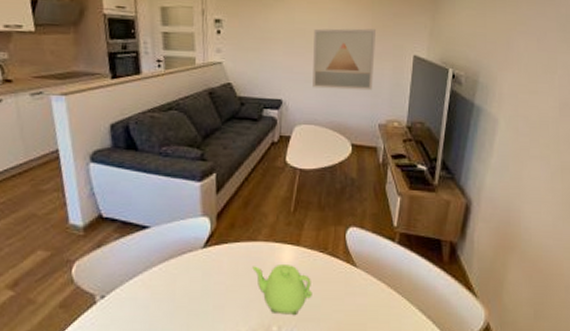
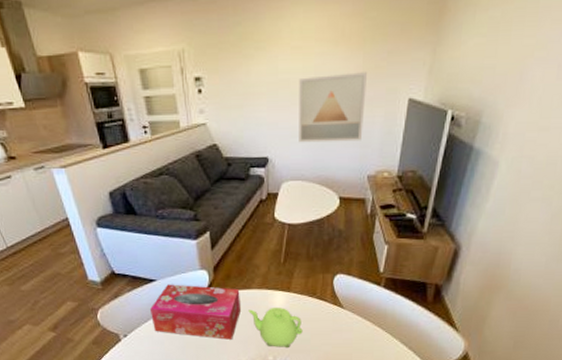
tissue box: none [137,232,244,304] -> present [149,284,240,340]

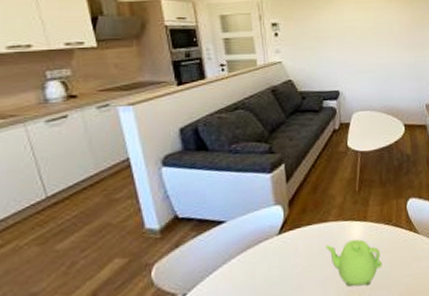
tissue box: present [149,284,240,340] -> none [216,222,317,285]
wall art: present [299,72,367,143] -> none [362,22,418,78]

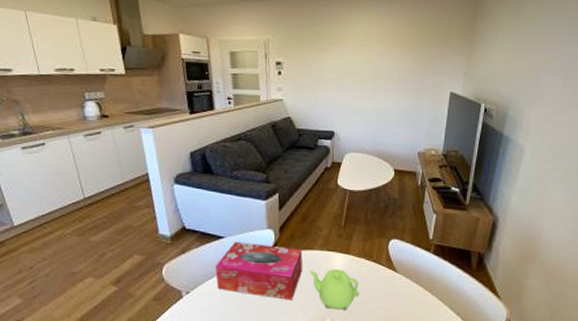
tissue box: none [216,222,317,285] -> present [215,242,303,300]

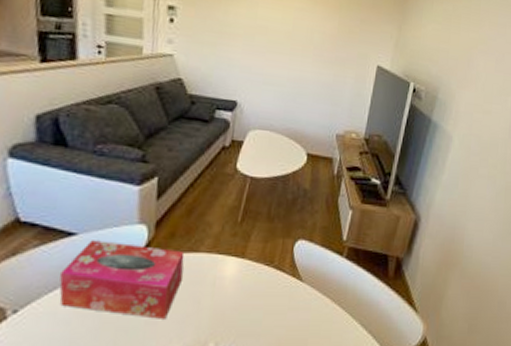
teapot: present [309,269,360,310] -> none [191,278,255,330]

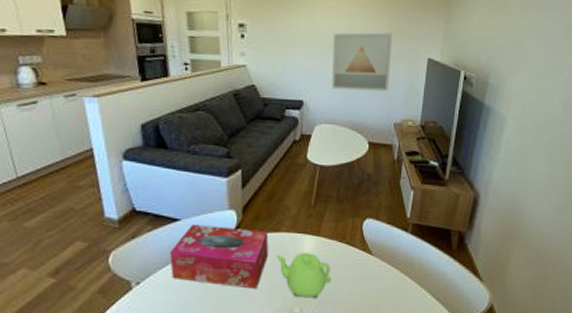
teapot: none [191,278,255,330] -> present [276,253,332,298]
wall art: none [271,28,341,99] -> present [332,32,392,92]

